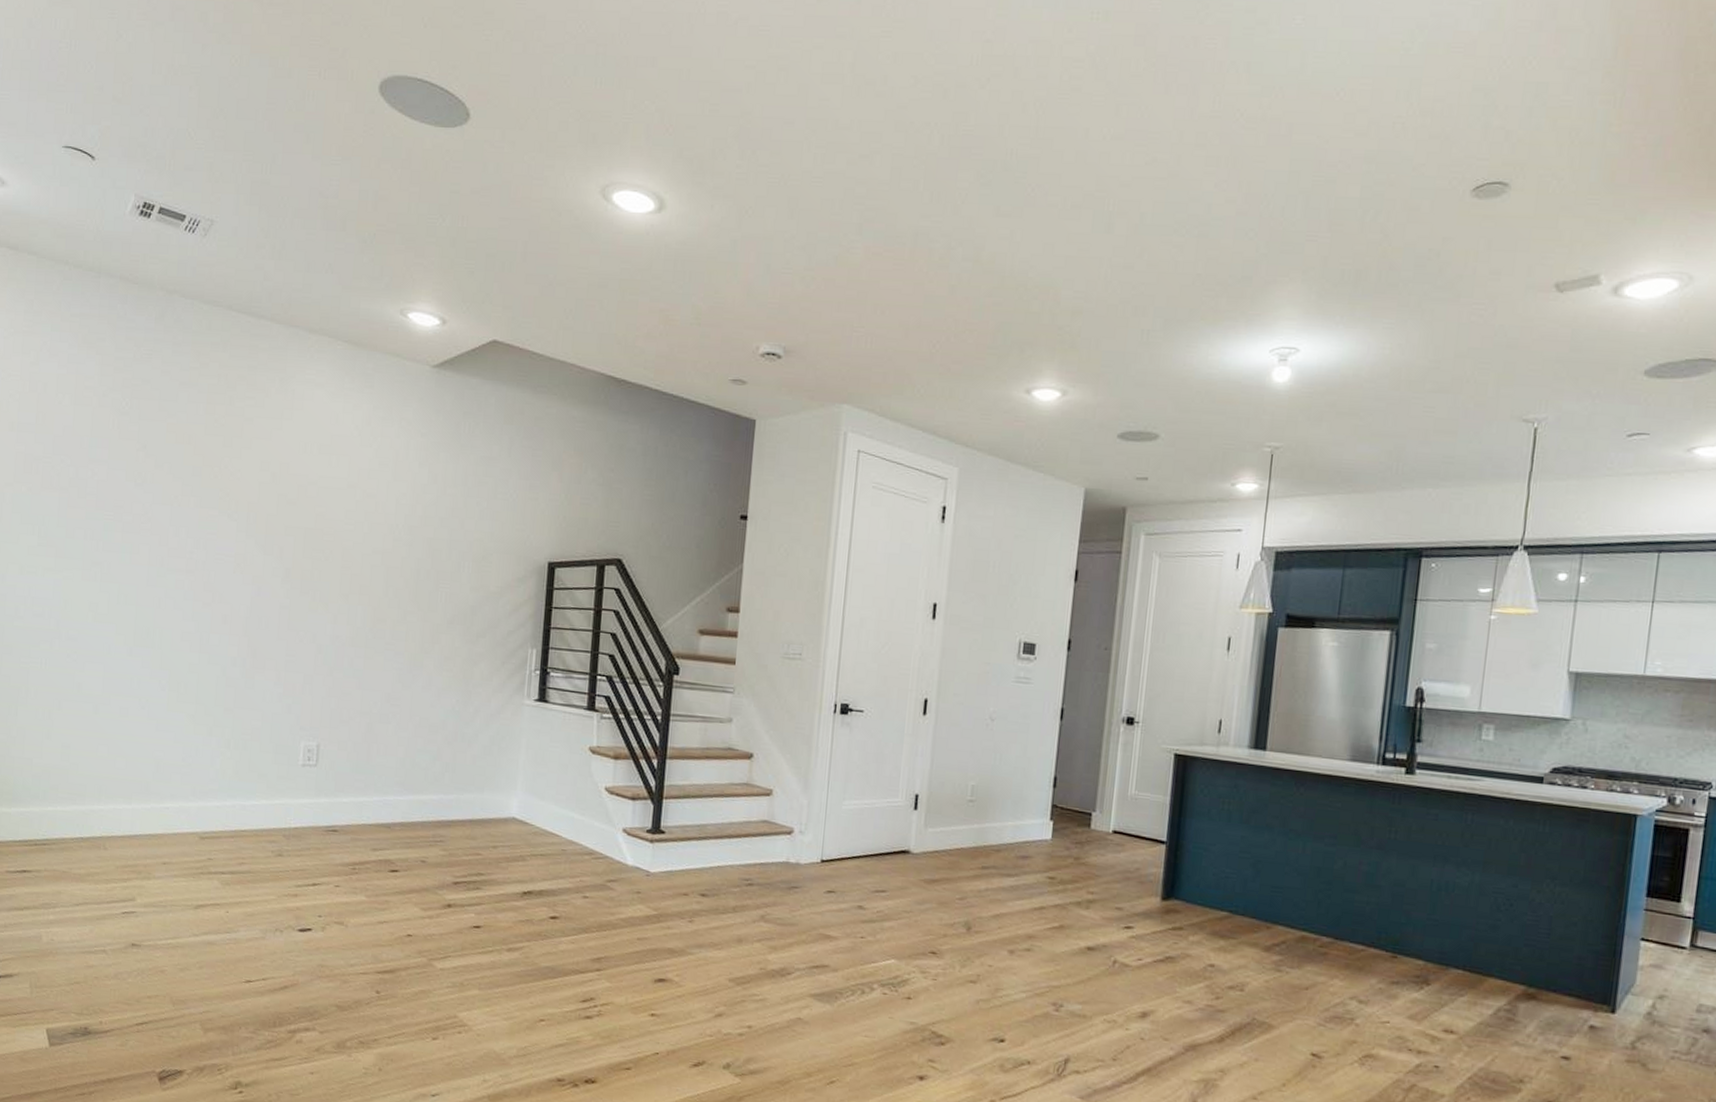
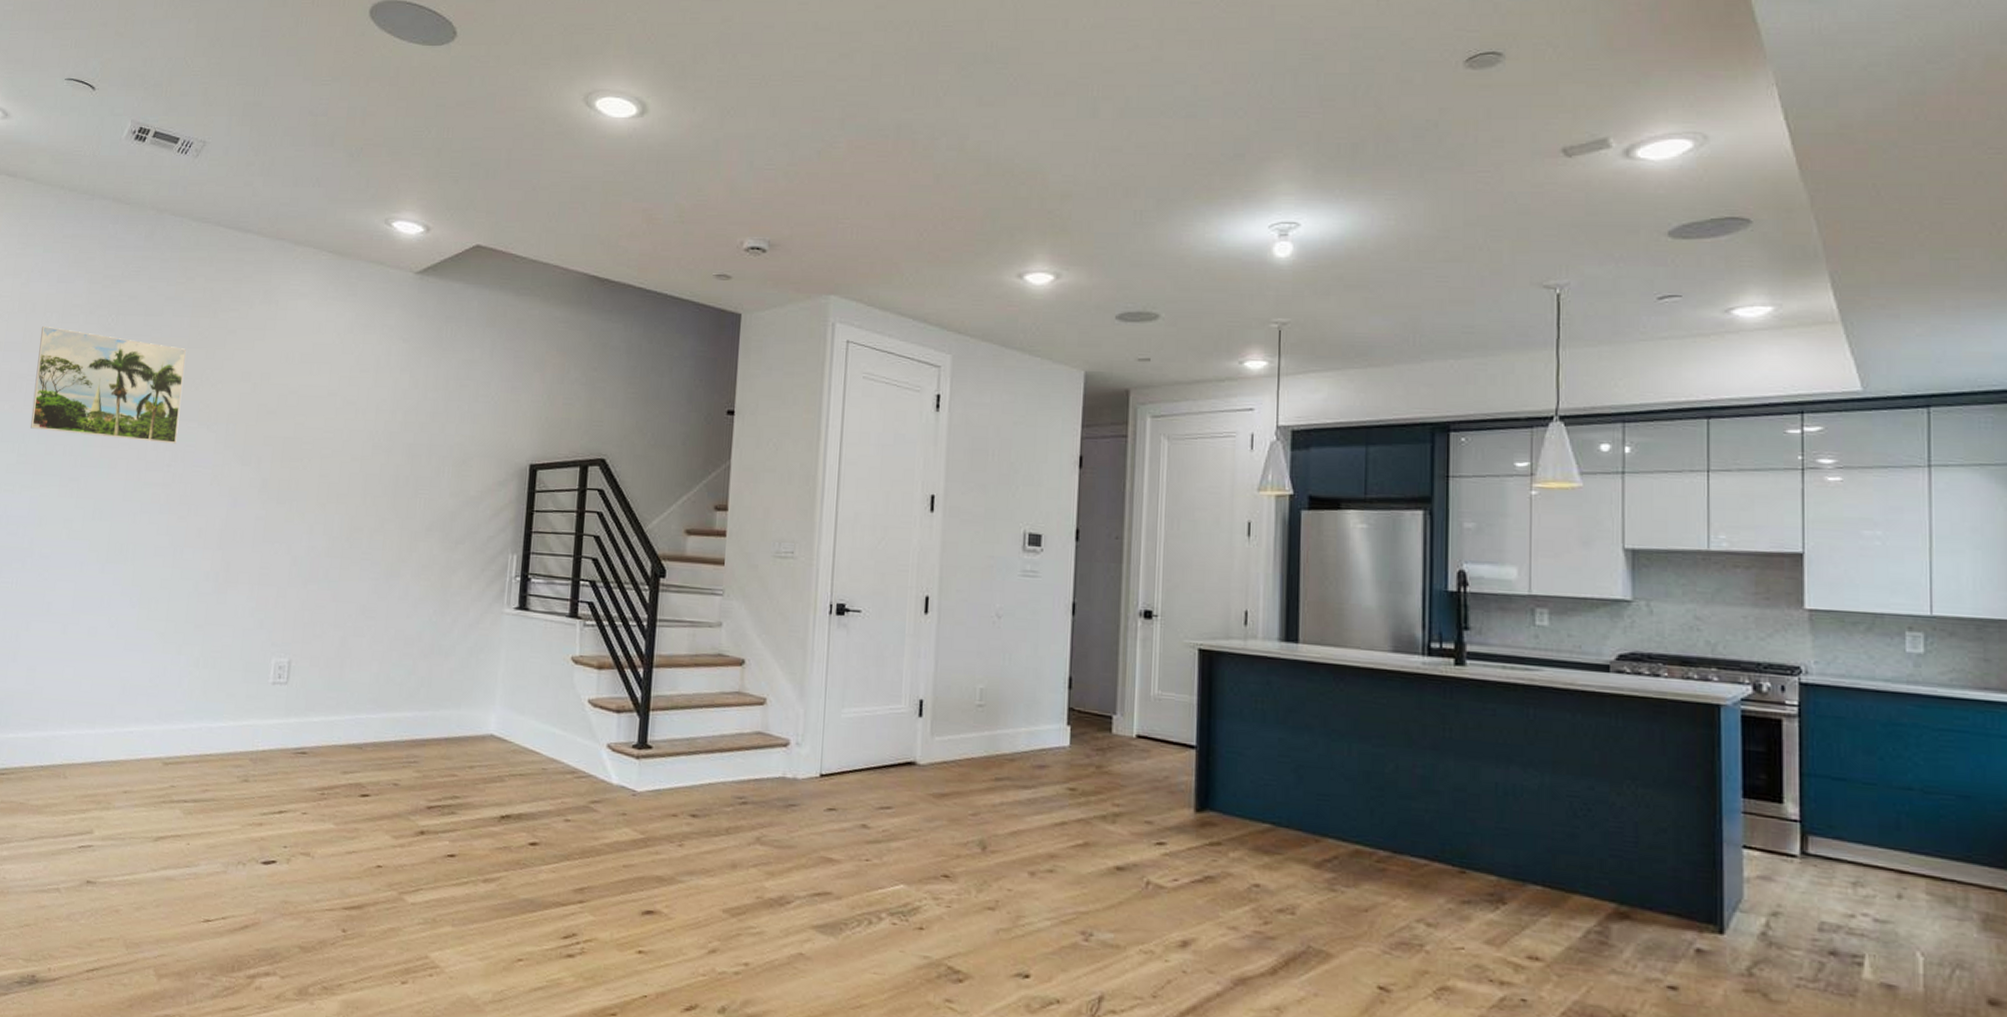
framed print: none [49,408,203,531] -> present [30,326,186,444]

